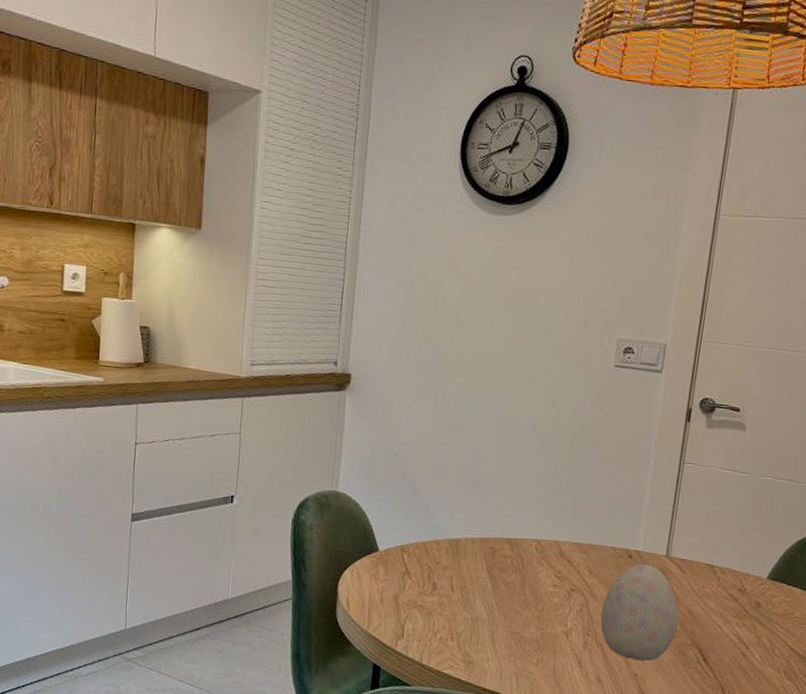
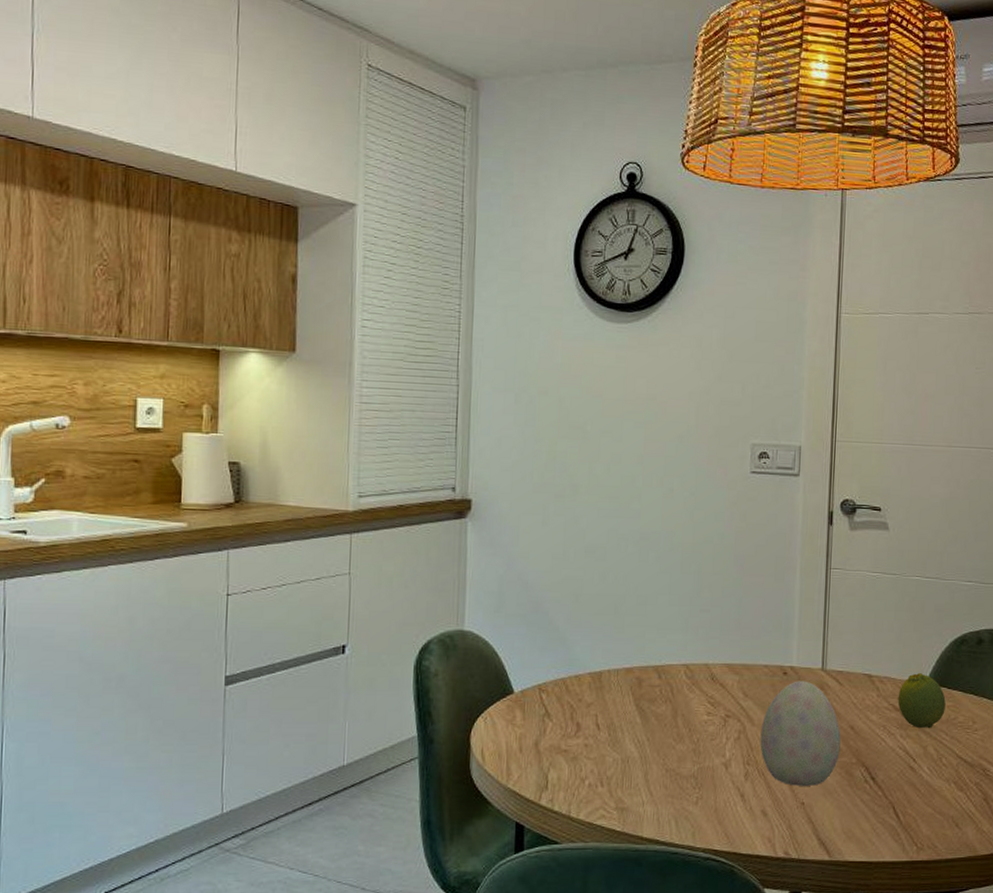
fruit: none [737,567,785,621] -> present [897,673,946,729]

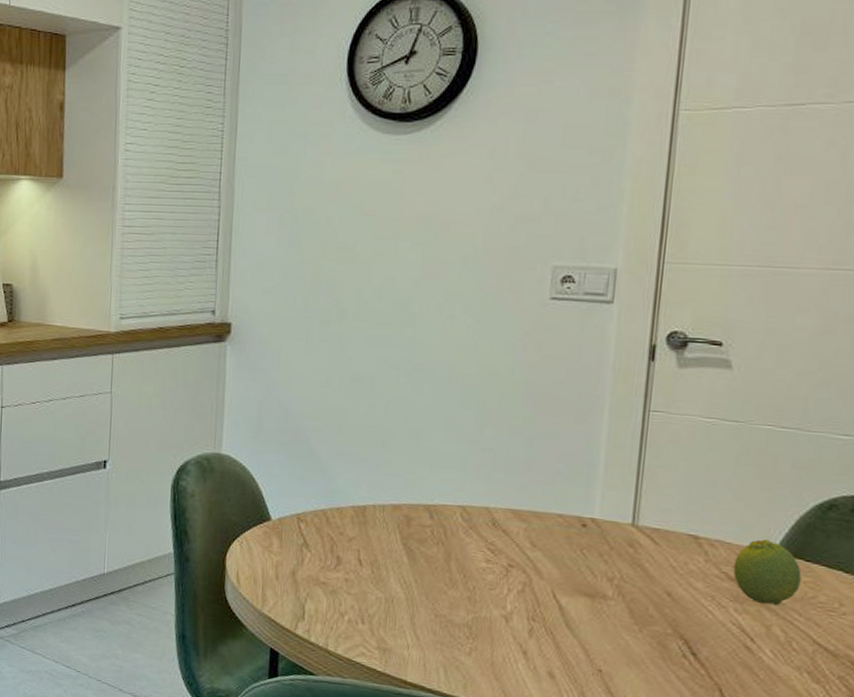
decorative egg: present [760,681,841,786] -> none [549,535,654,653]

